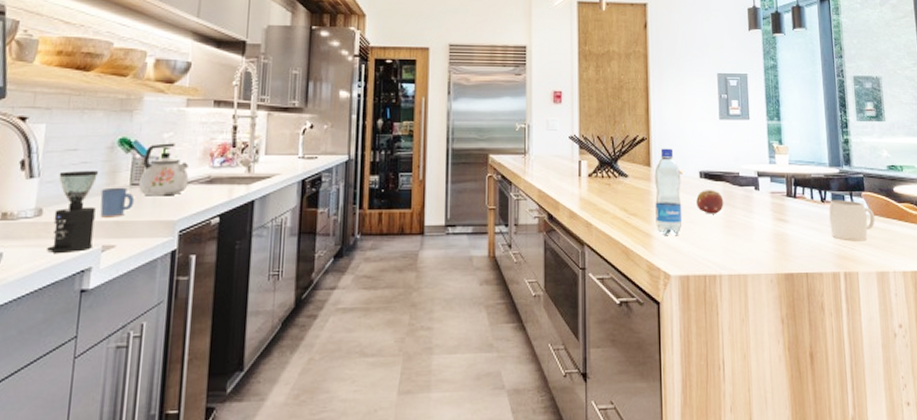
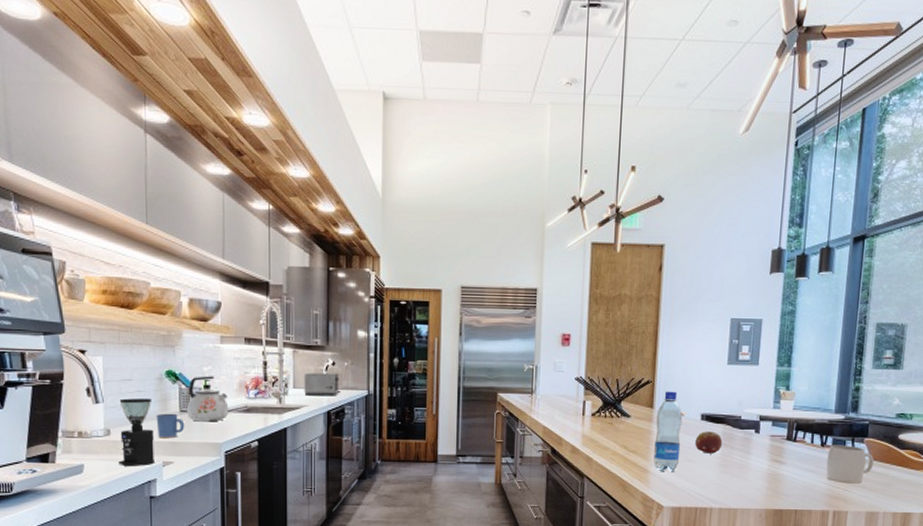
toaster: none [277,137,318,163] -> present [304,373,340,396]

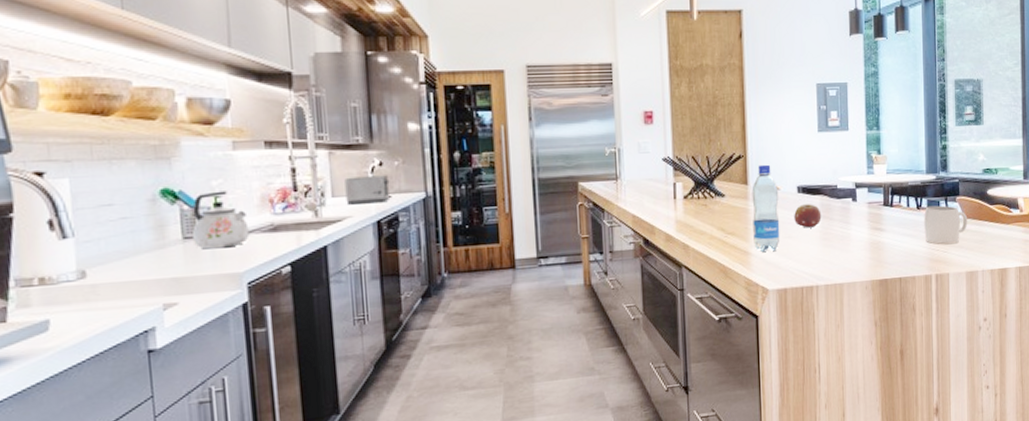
coffee grinder: present [119,398,154,466] -> none [96,227,151,315]
mug: present [156,413,185,439] -> none [150,241,191,275]

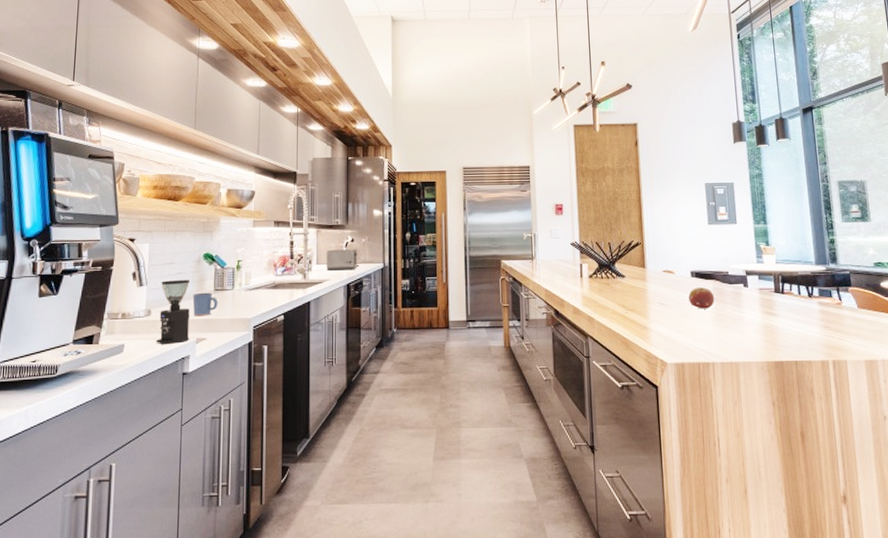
coffee grinder: none [96,227,151,315] -> present [156,280,190,344]
mug: none [150,241,191,275] -> present [192,292,218,316]
kettle: present [191,191,250,249] -> none [220,256,258,299]
bottle: present [752,164,780,252] -> none [649,251,676,329]
mug: present [924,205,968,245] -> none [816,295,863,333]

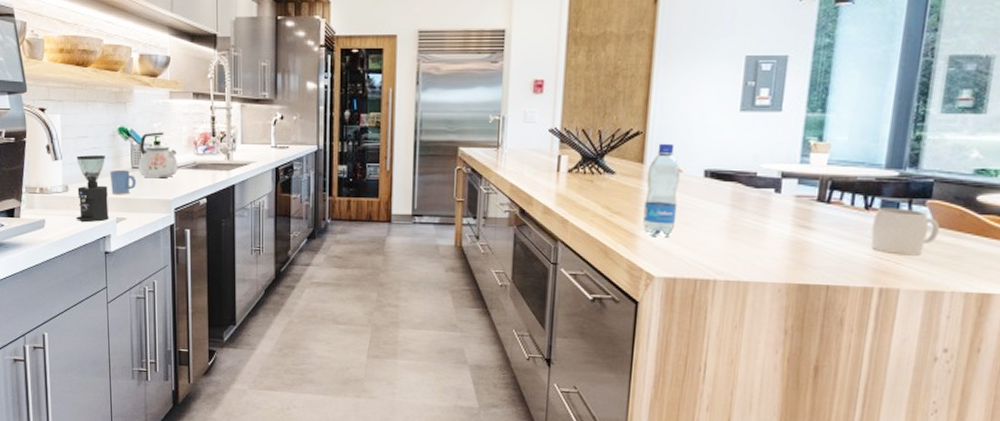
kettle: none [220,256,258,299] -> present [138,132,178,179]
toaster: present [326,249,358,271] -> none [252,127,288,152]
bottle: none [649,251,676,329] -> present [642,143,681,238]
fruit: present [689,287,715,309] -> none [696,190,732,217]
mug: none [816,295,863,333] -> present [870,207,940,256]

